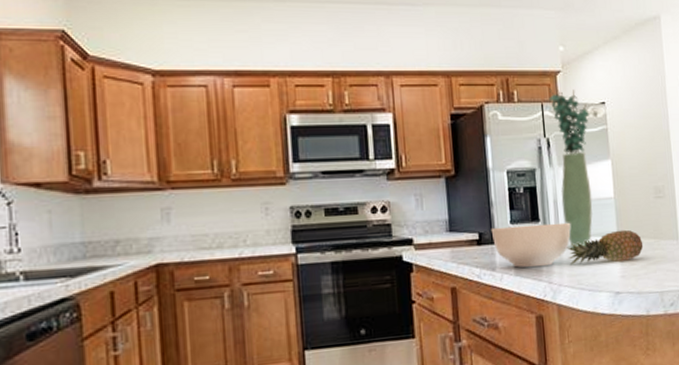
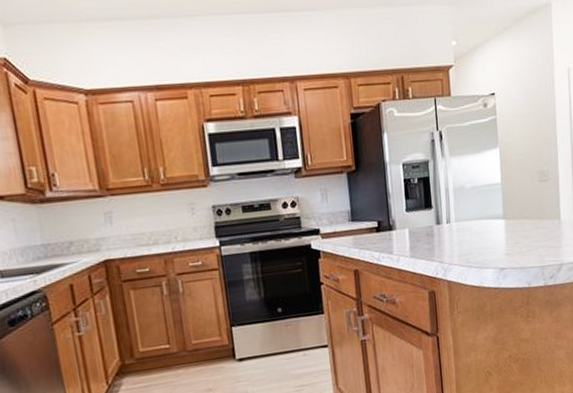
bowl: present [490,222,571,268] -> none [388,207,461,250]
vase: present [549,88,593,249] -> none [441,83,481,232]
fruit: present [567,229,644,266] -> none [457,212,527,247]

